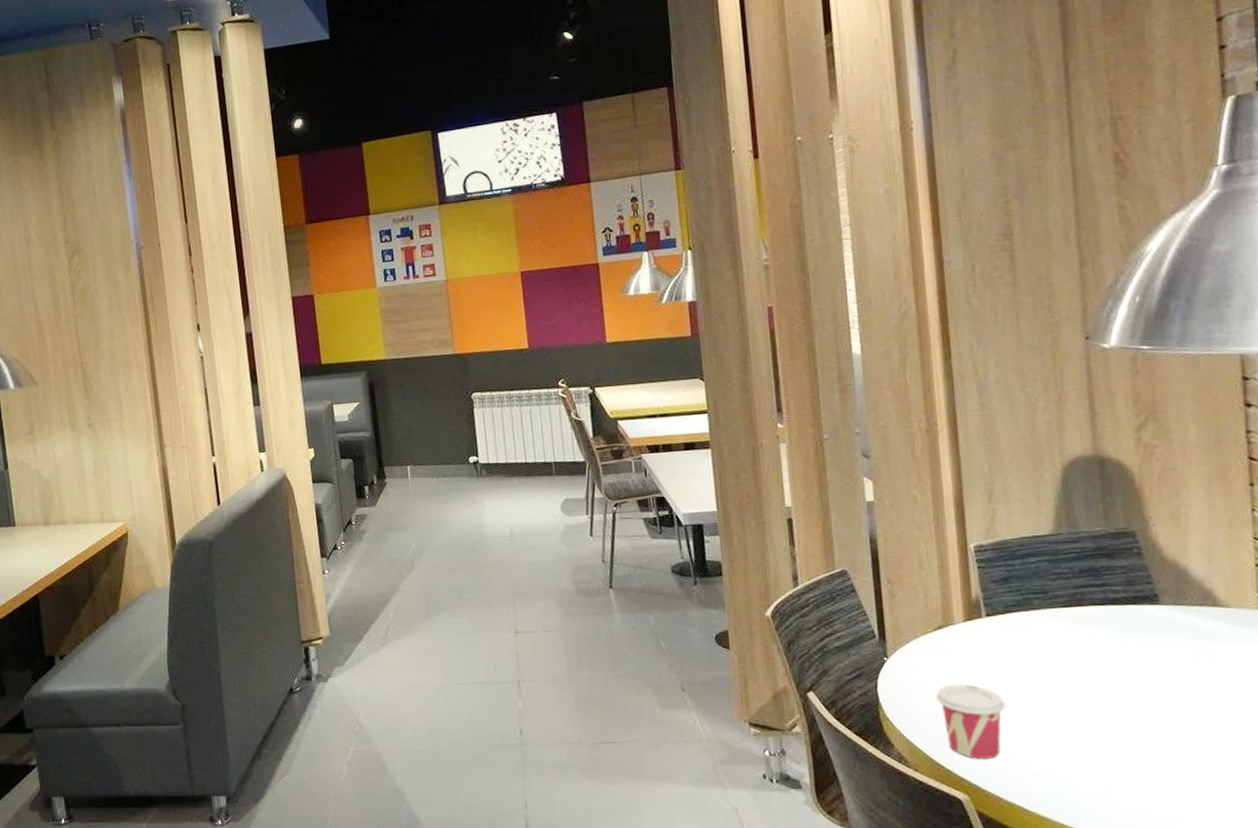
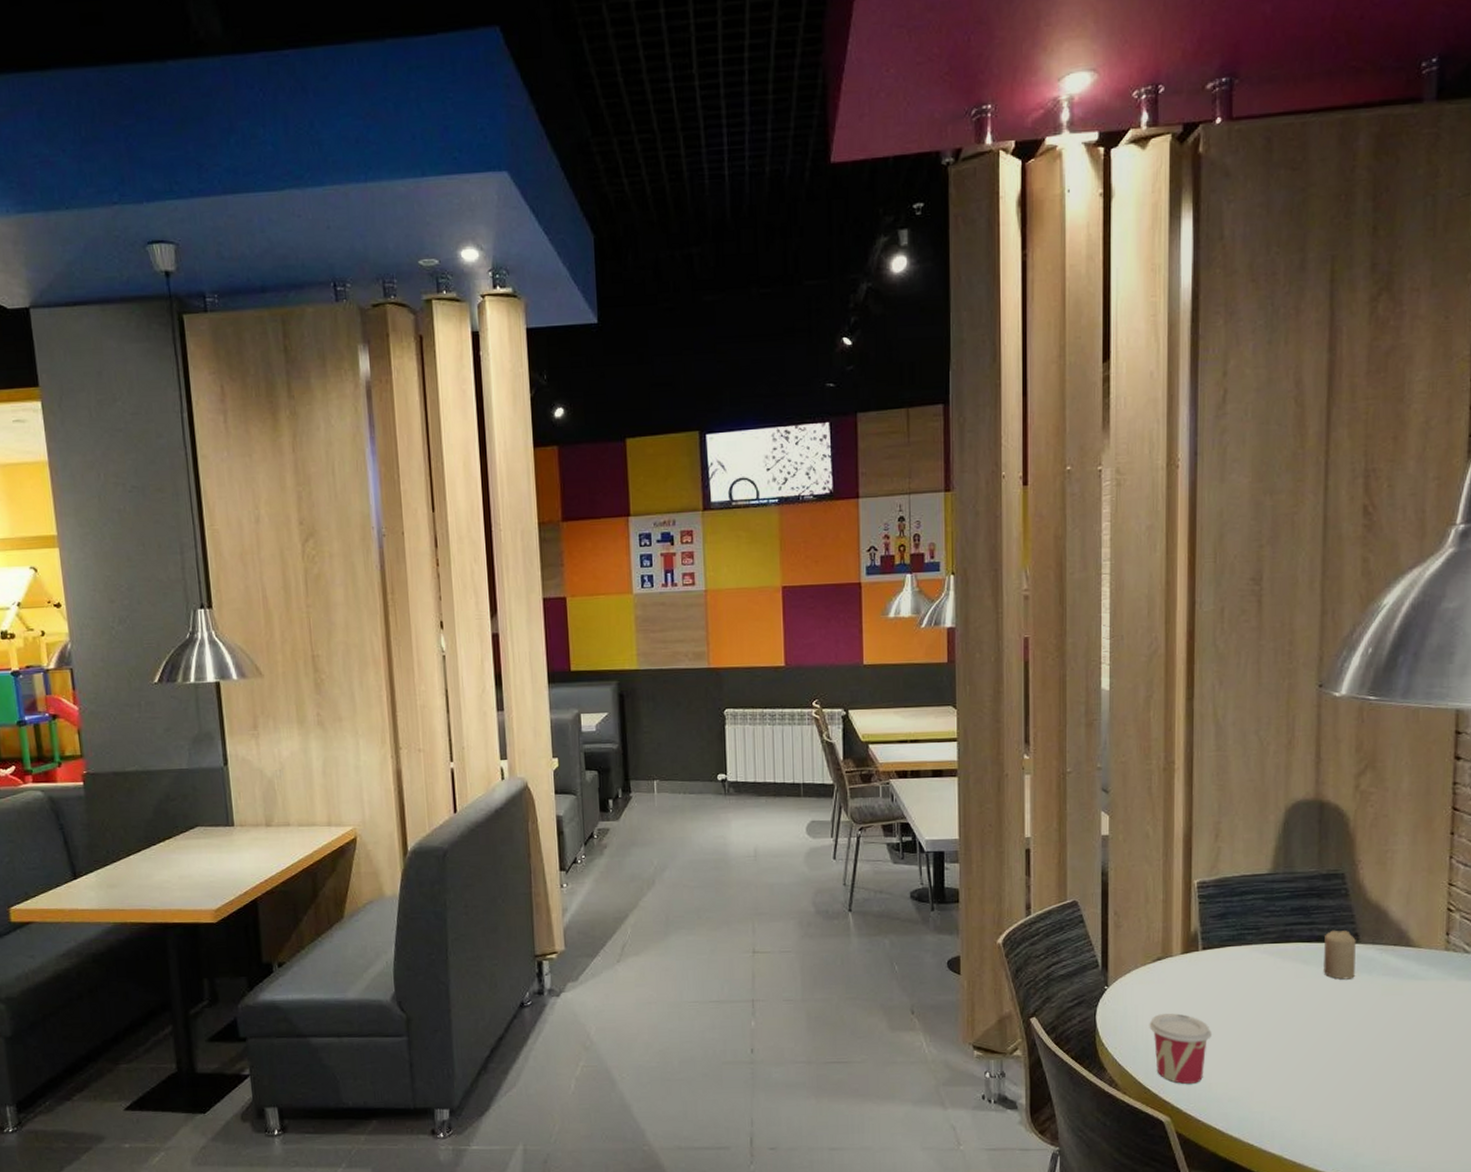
candle: none [1120,591,1159,644] -> present [1324,930,1356,980]

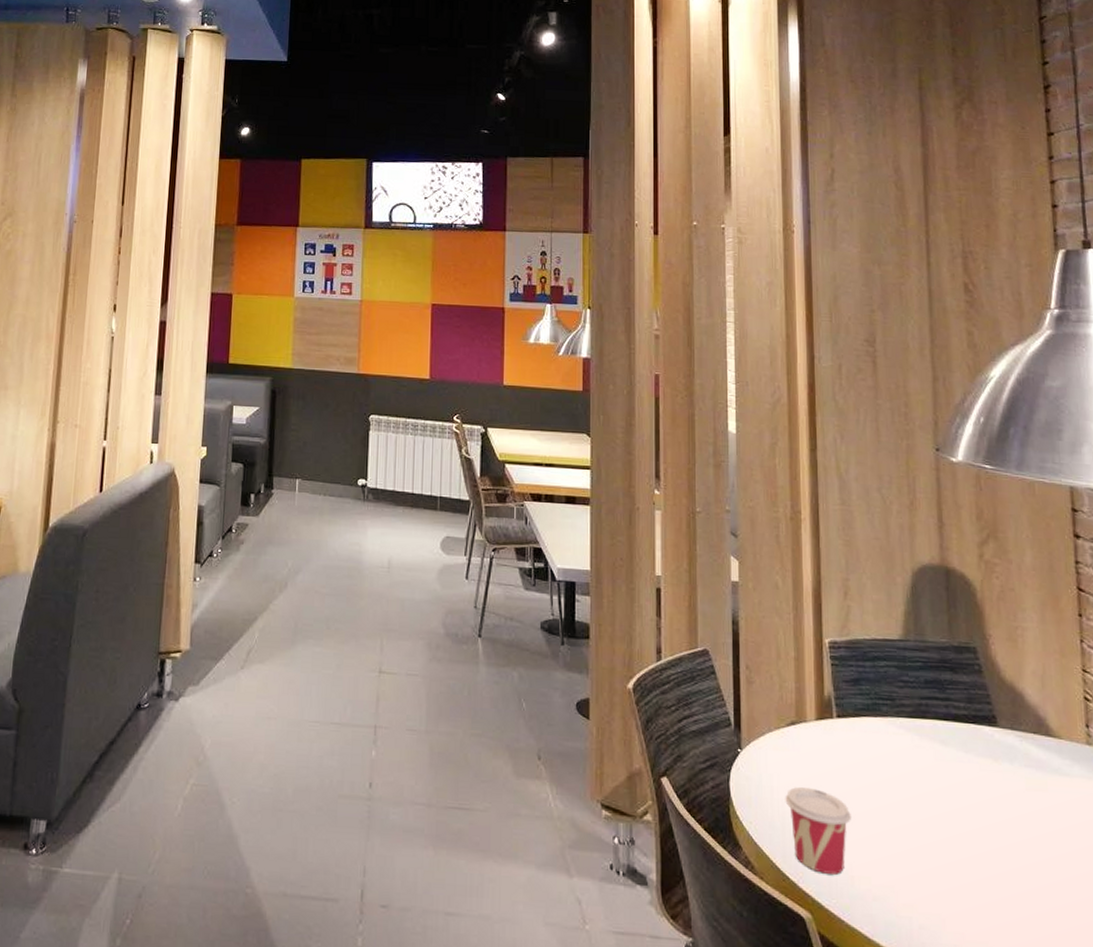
candle: present [1324,930,1356,980] -> none [961,709,996,768]

